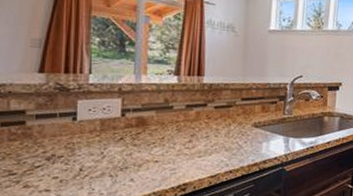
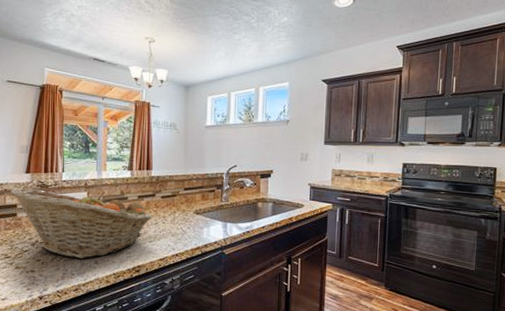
fruit basket: none [17,90,202,176] -> present [11,188,152,259]

